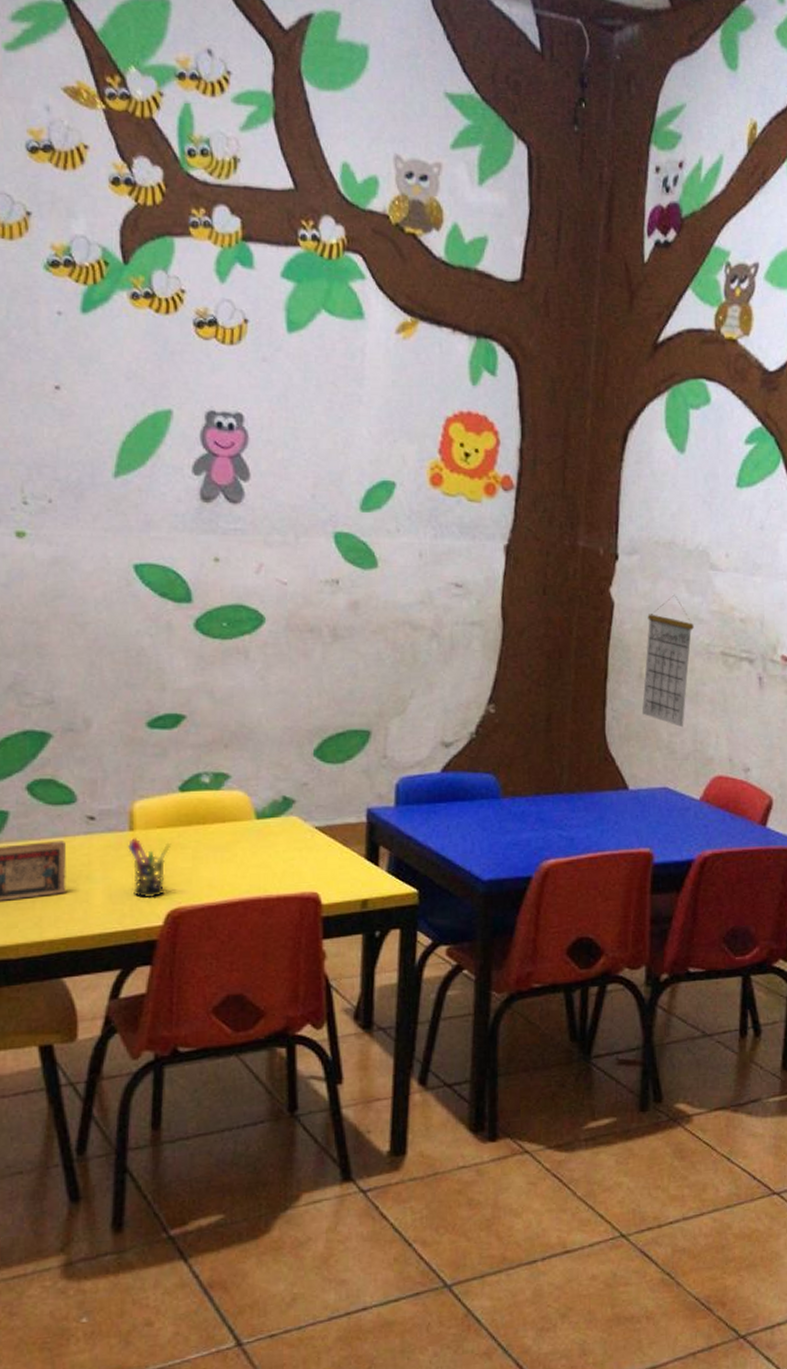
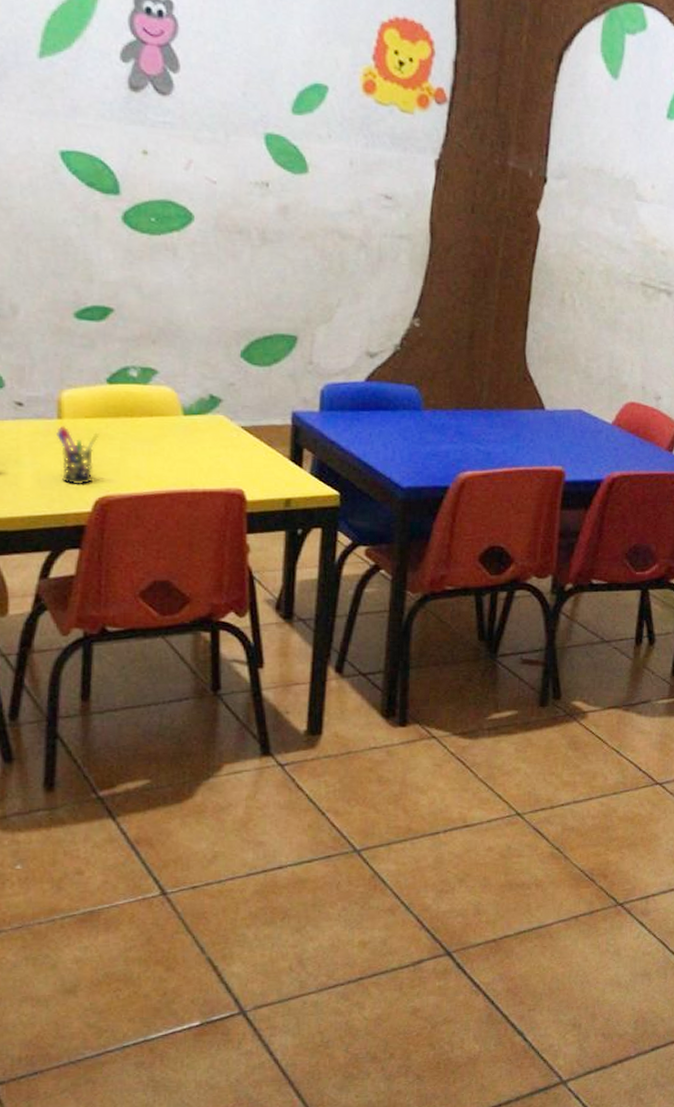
calendar: present [641,594,694,728] -> none [561,222,617,354]

